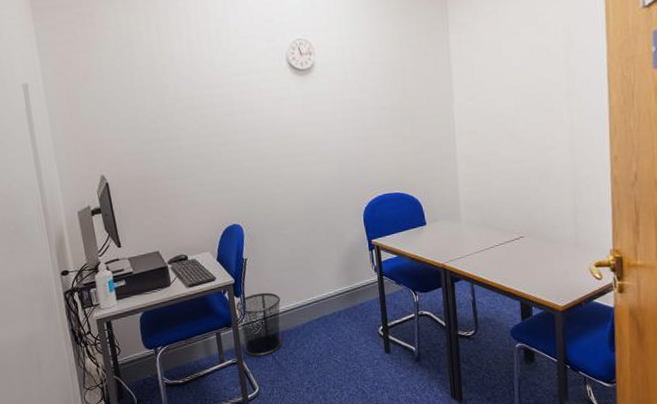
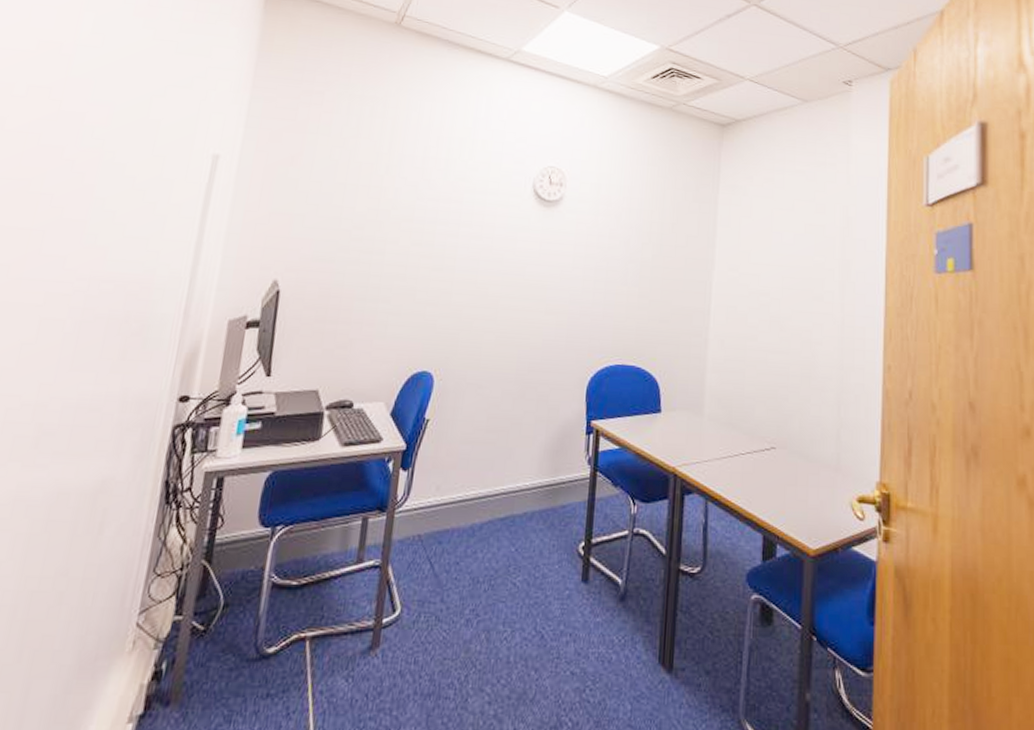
waste bin: present [235,292,282,357] -> none [395,469,460,561]

